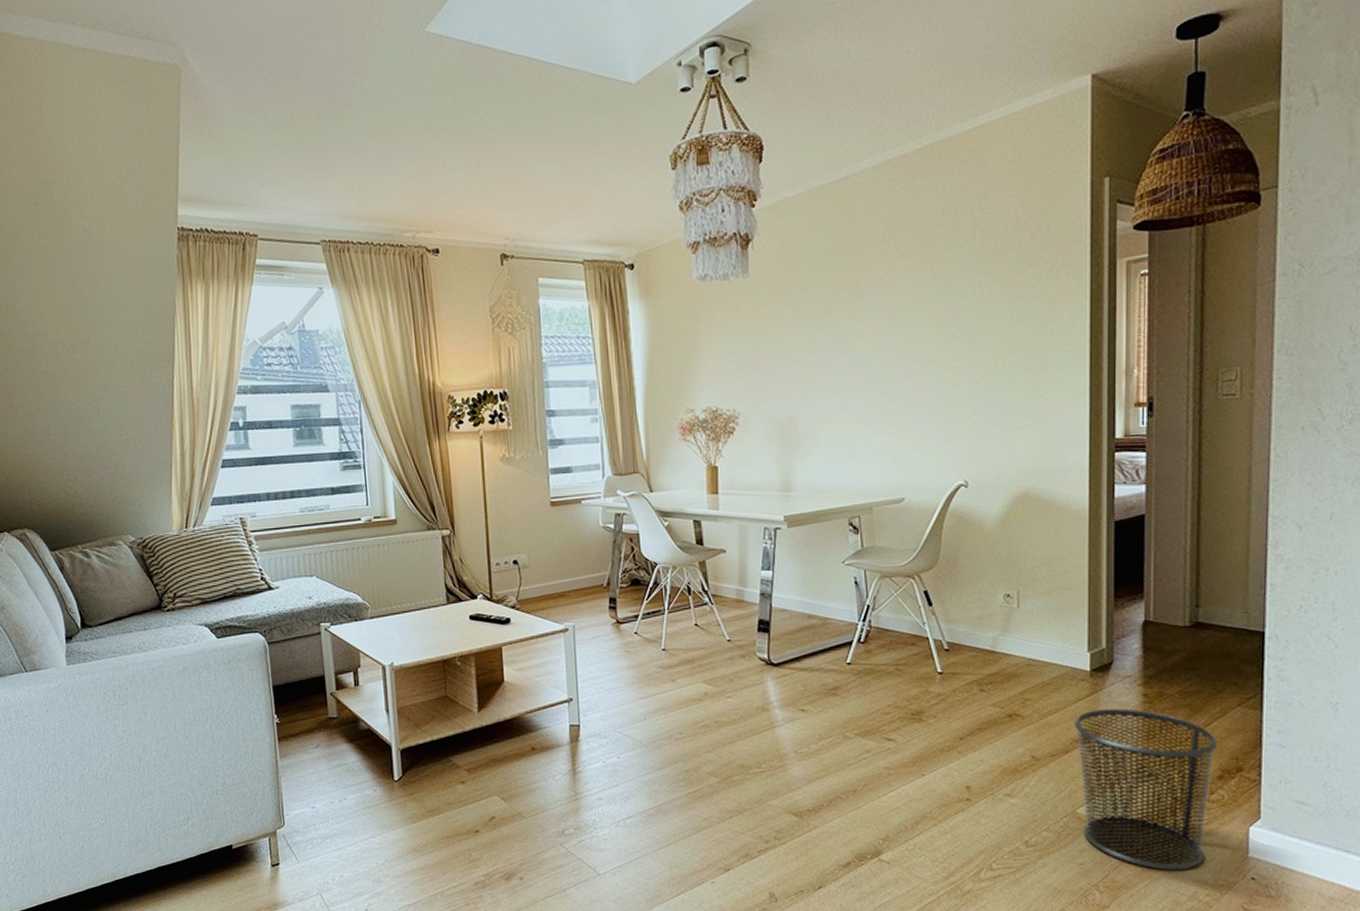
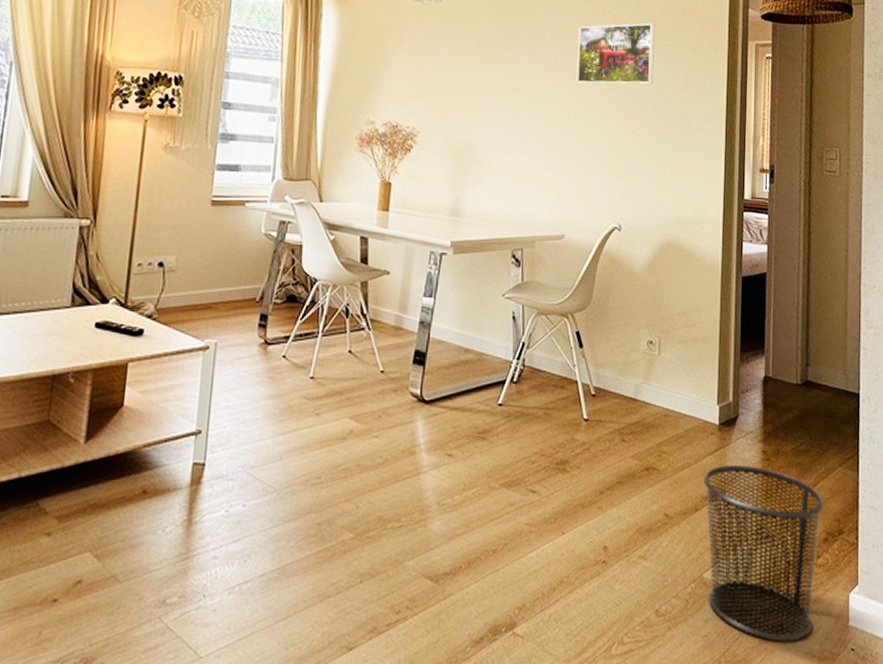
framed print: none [906,258,998,339] -> present [576,23,655,85]

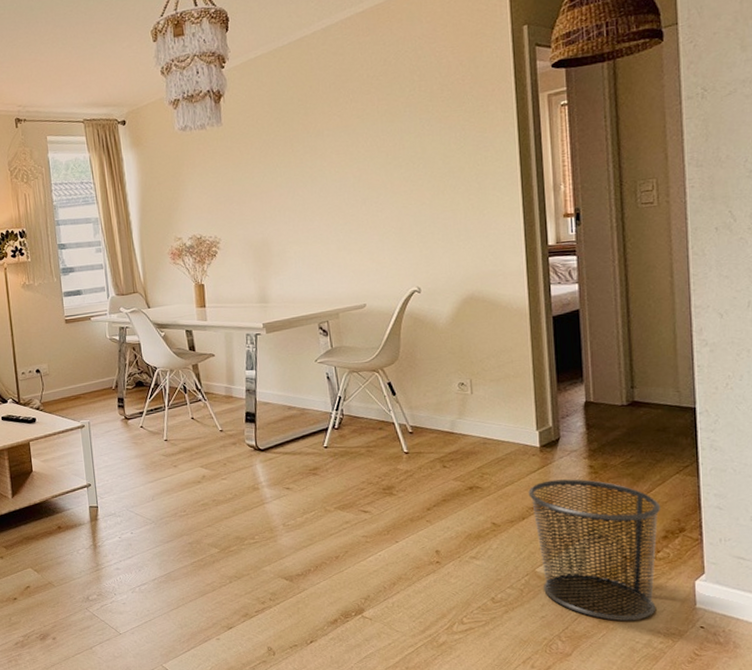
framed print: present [576,23,655,85] -> none [356,98,438,170]

